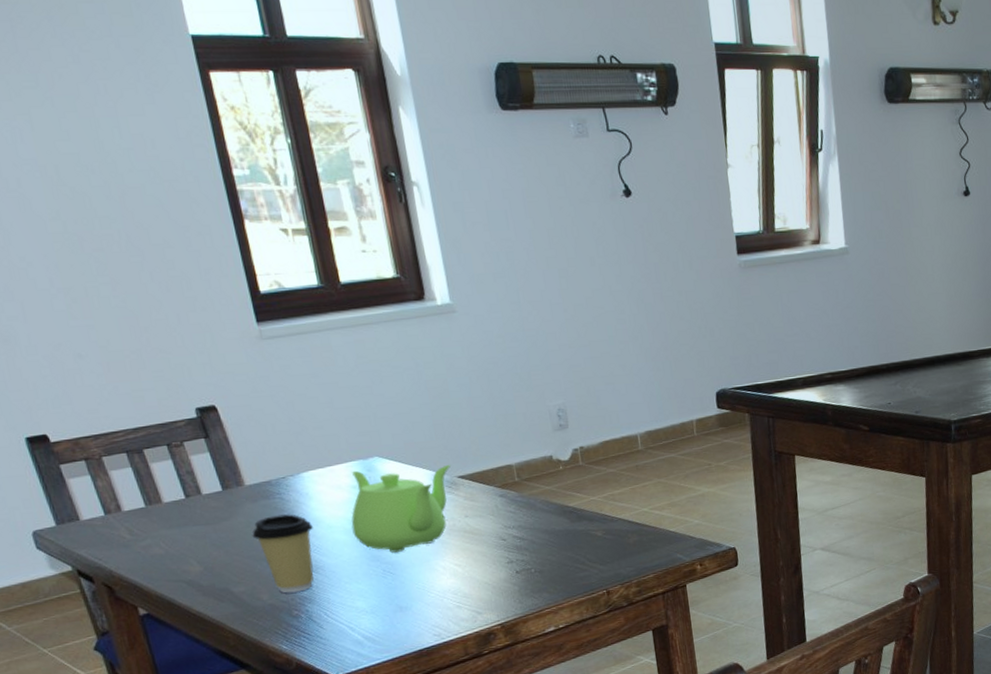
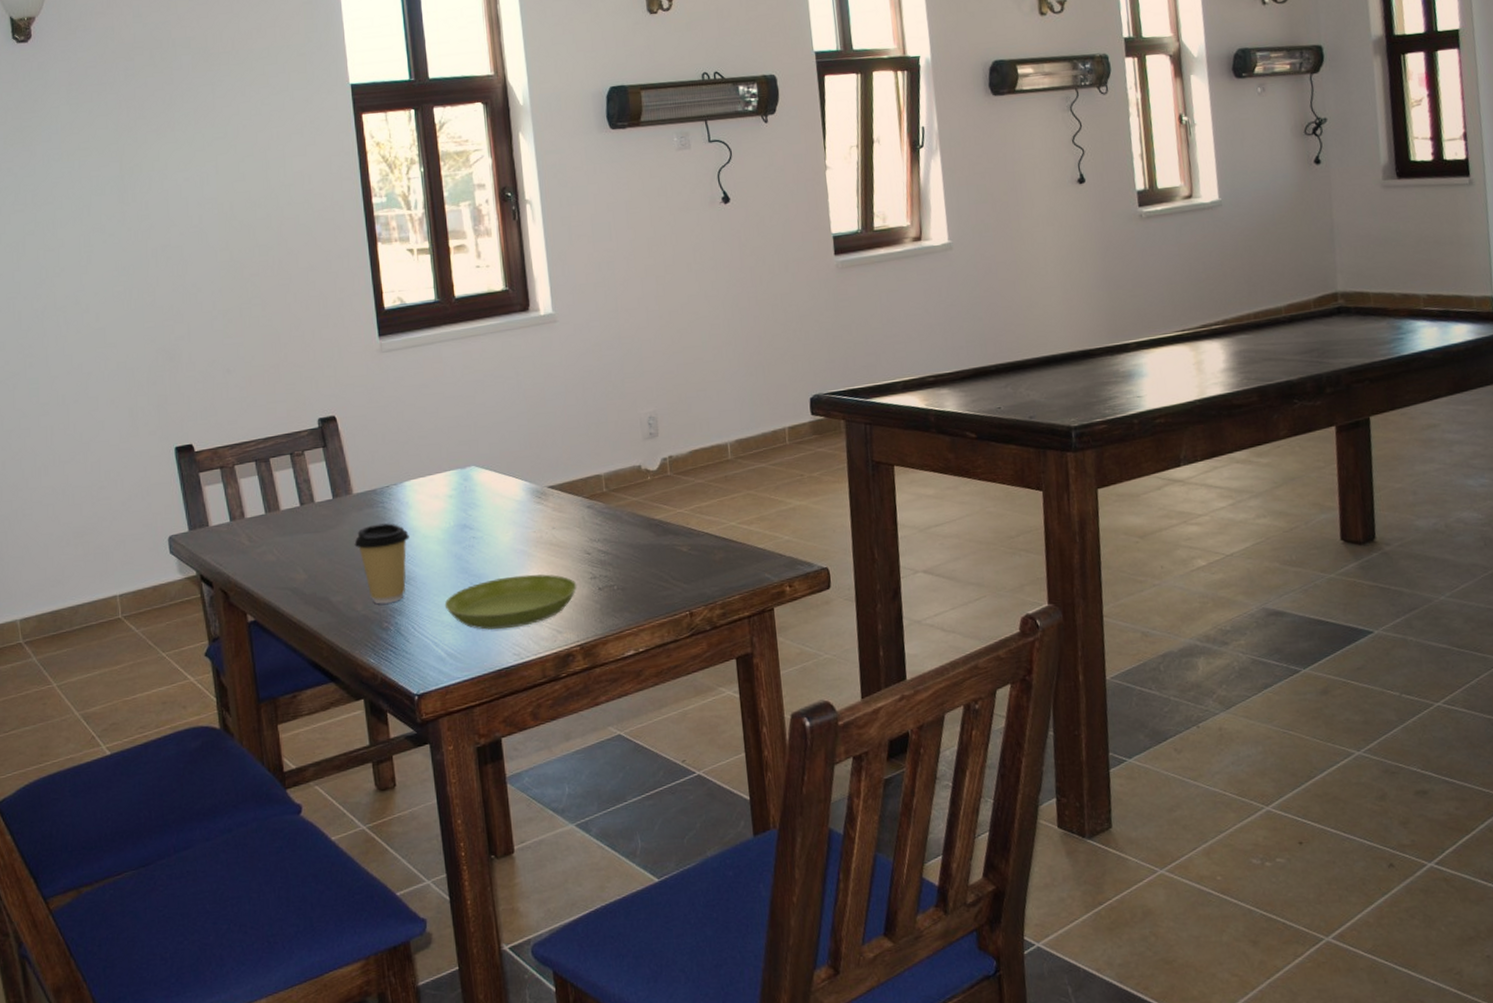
teapot: present [351,464,451,553] -> none [444,474,542,565]
saucer: none [357,560,495,614] -> present [444,574,577,630]

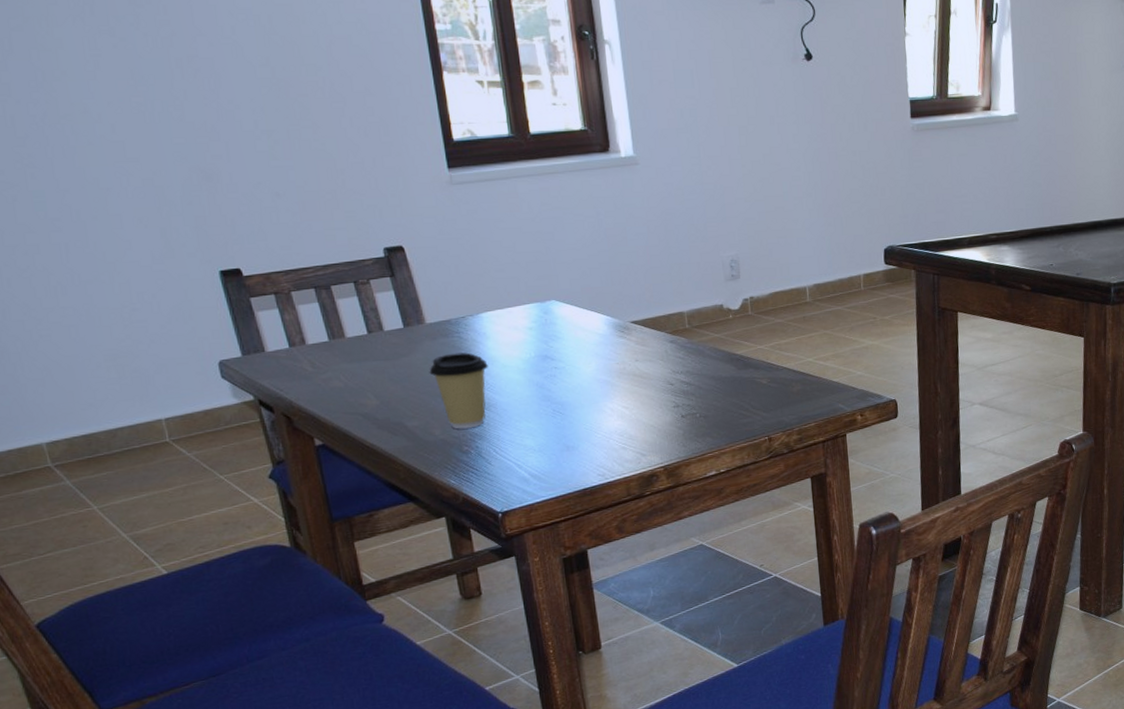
saucer: present [444,574,577,630] -> none [526,402,661,453]

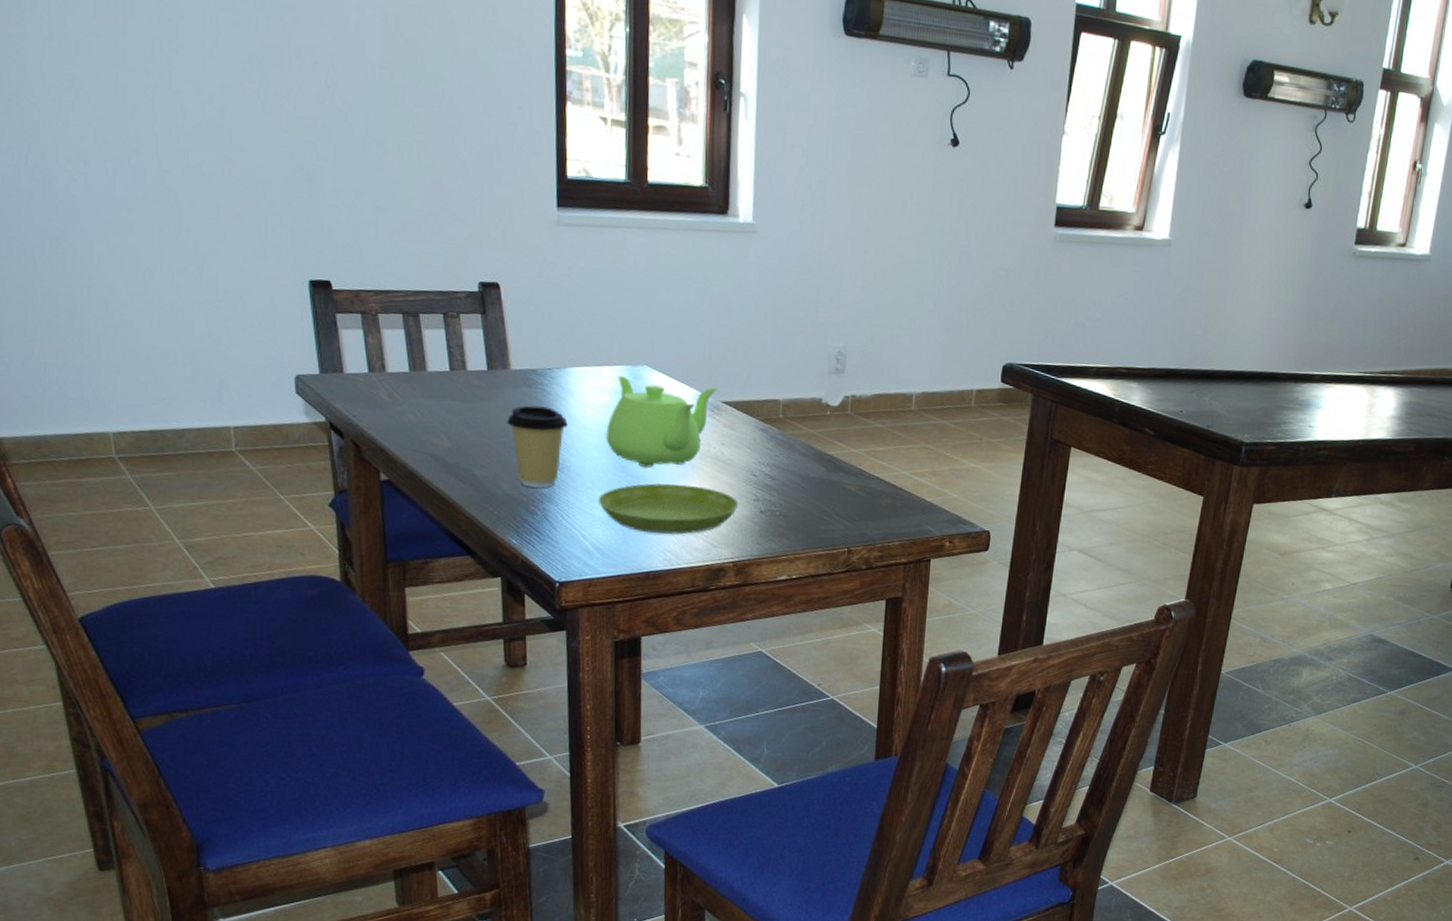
teapot: none [525,309,624,393] -> present [606,375,717,468]
saucer: none [526,402,661,453] -> present [597,483,739,535]

